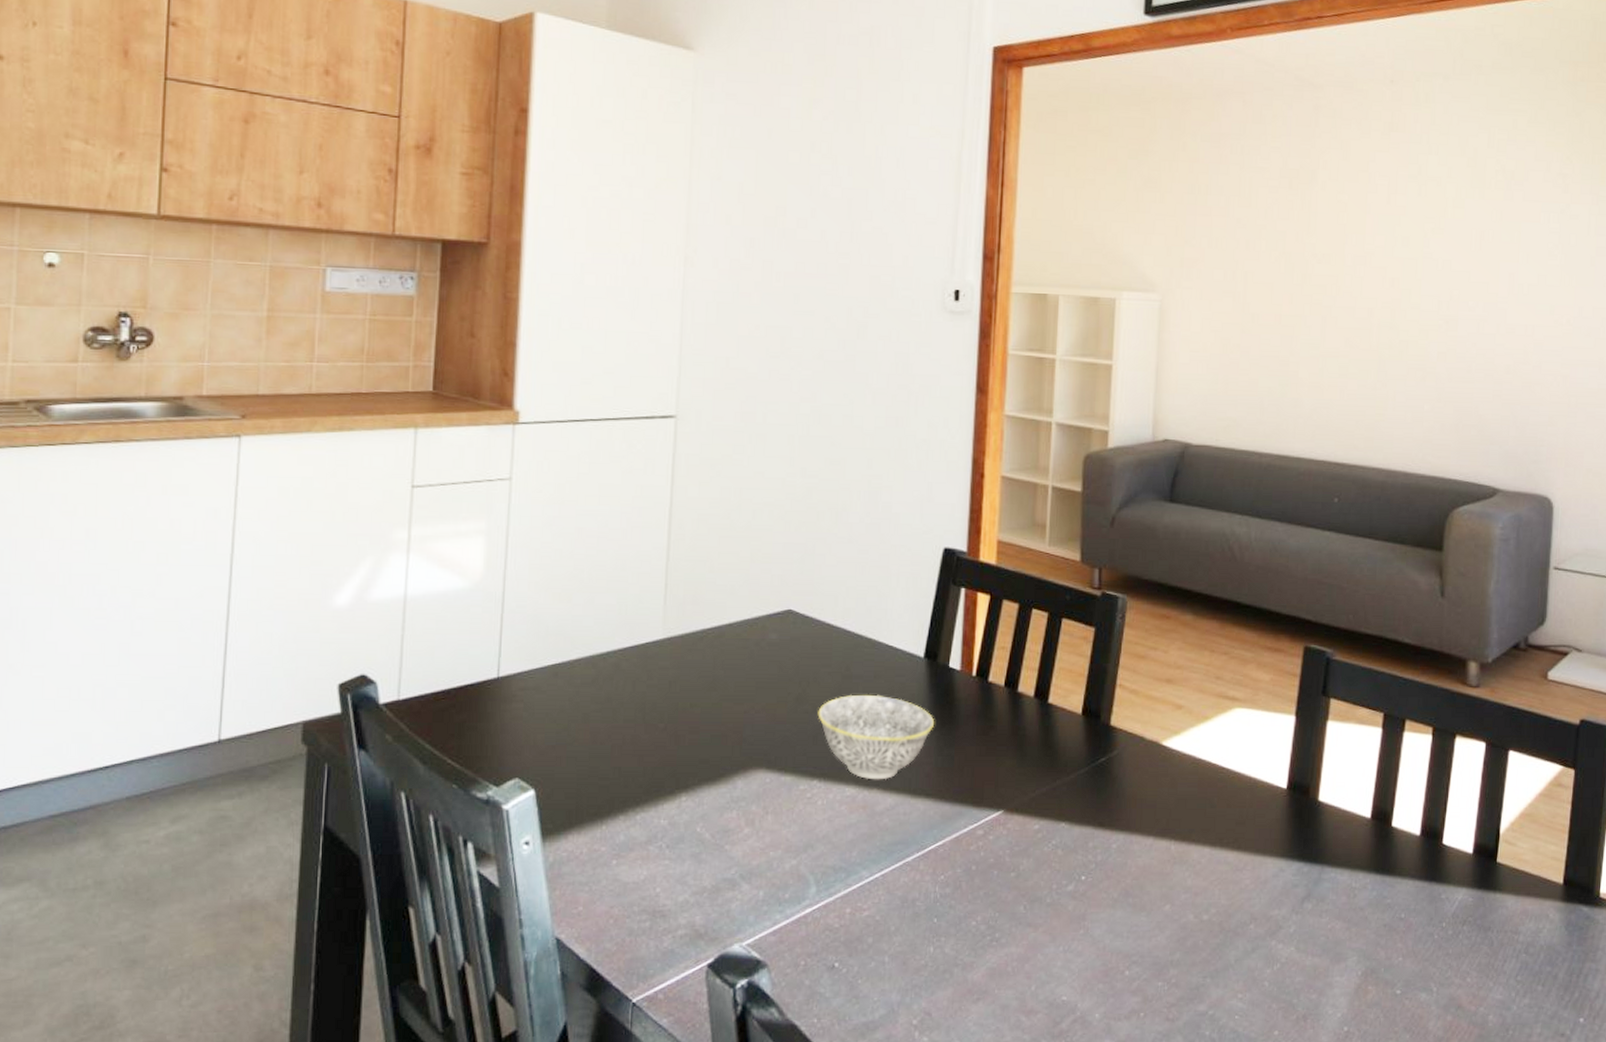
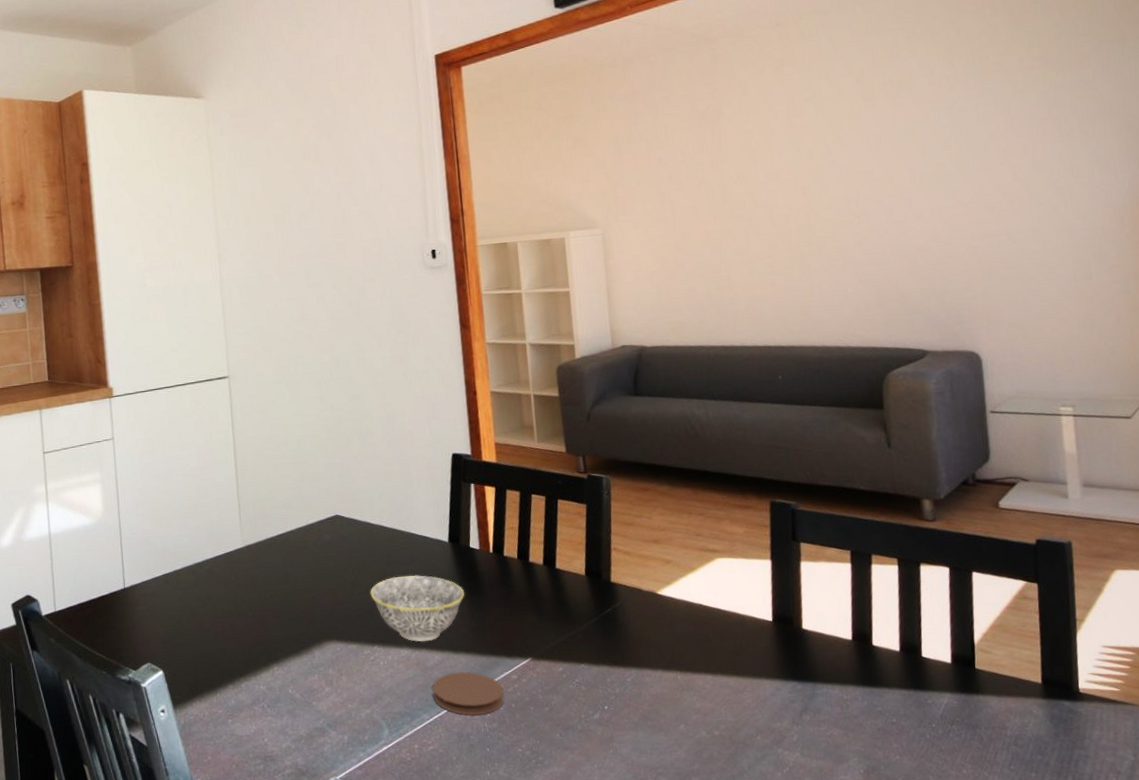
coaster: none [877,821,965,877] -> present [432,671,505,716]

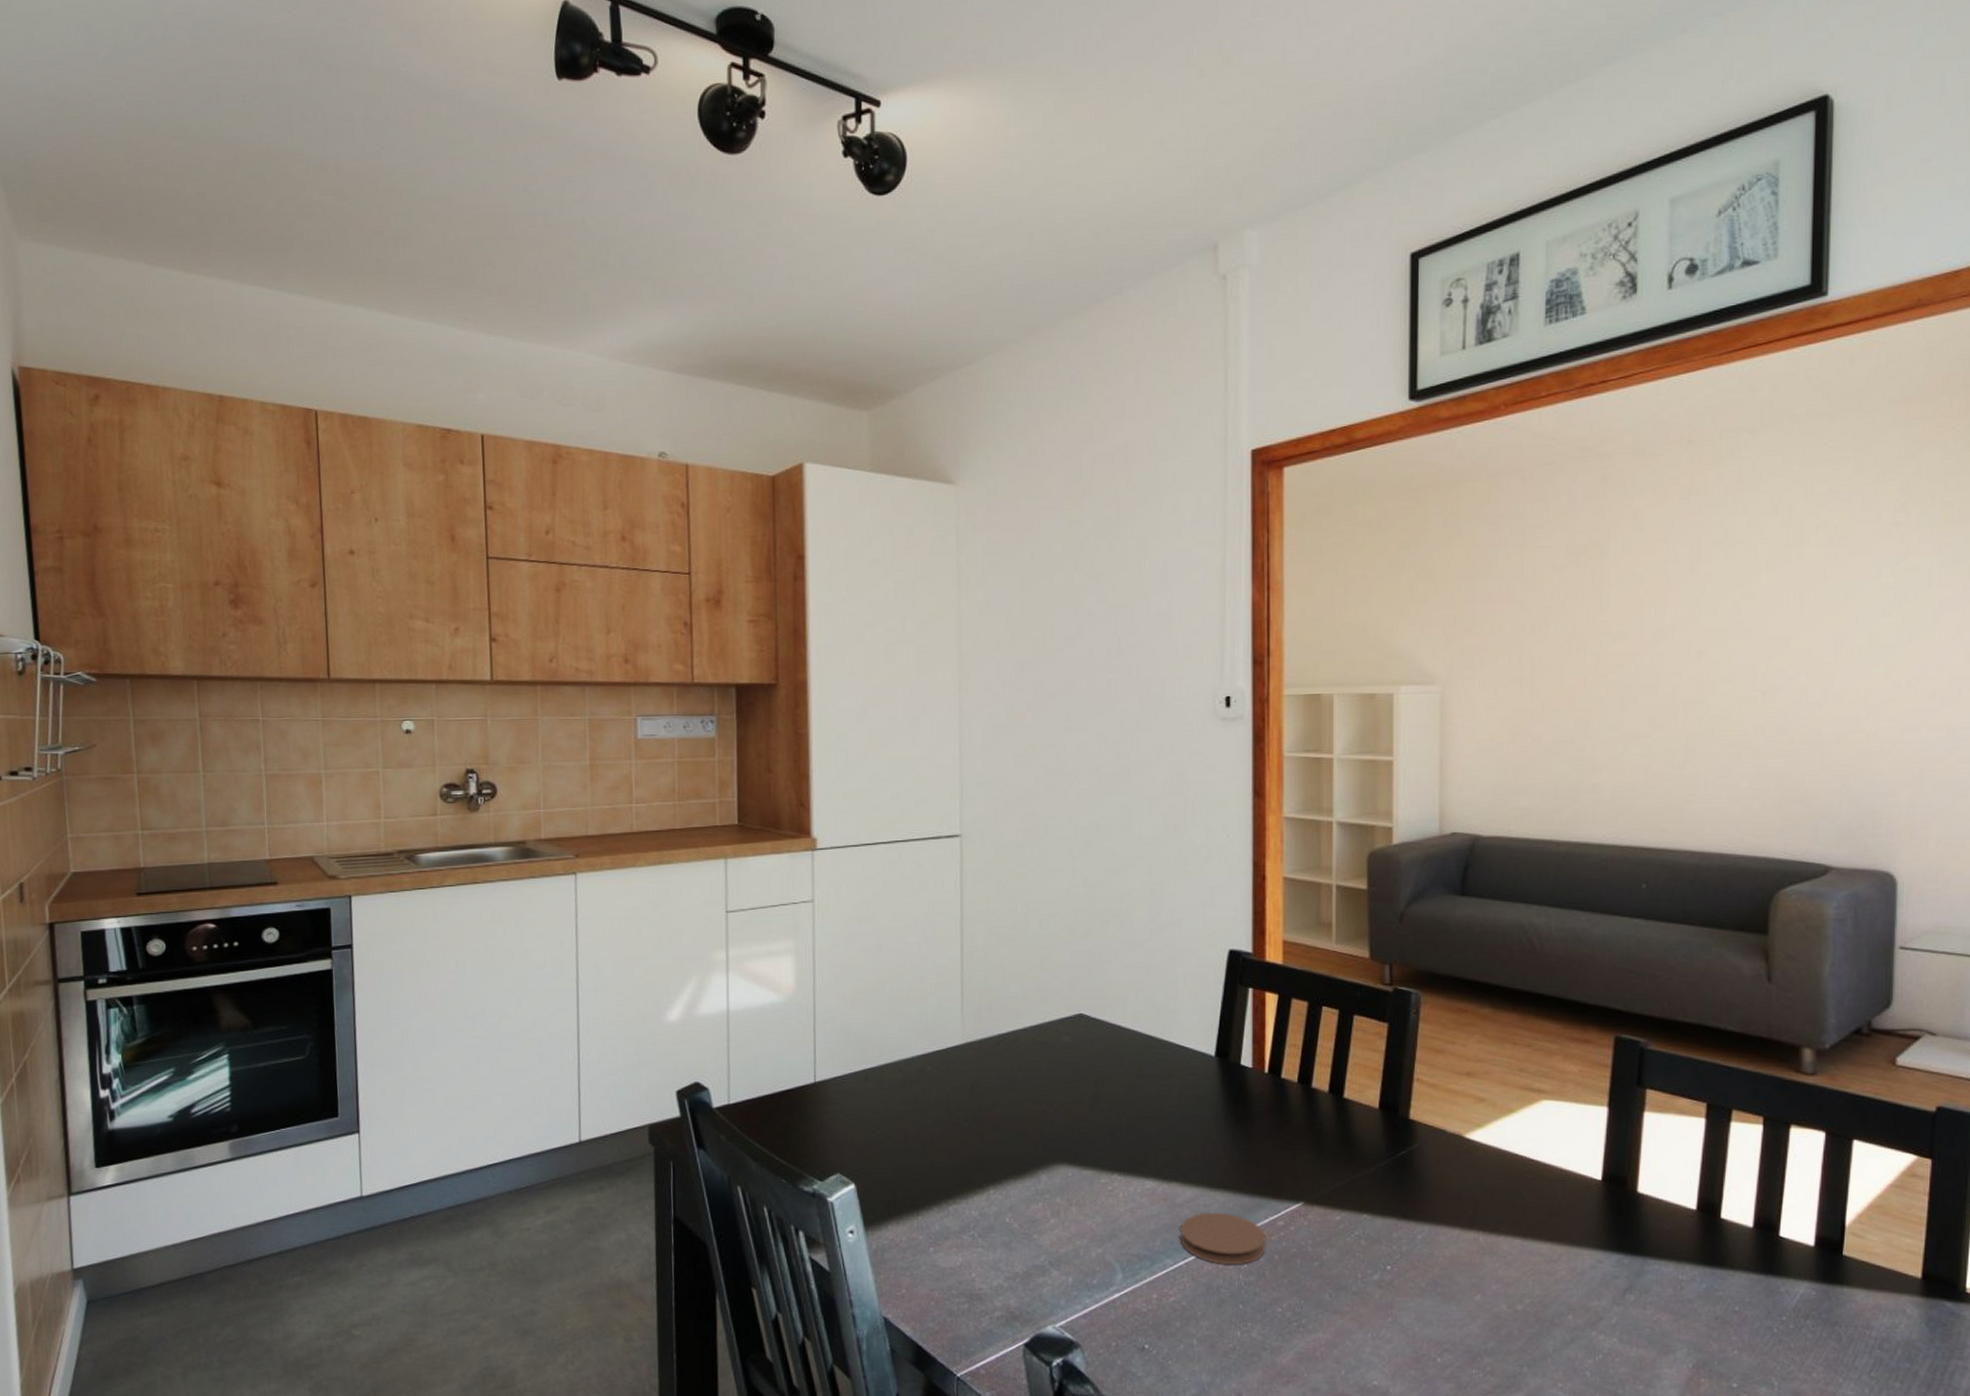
bowl: present [370,574,465,642] -> none [1114,1092,1230,1174]

